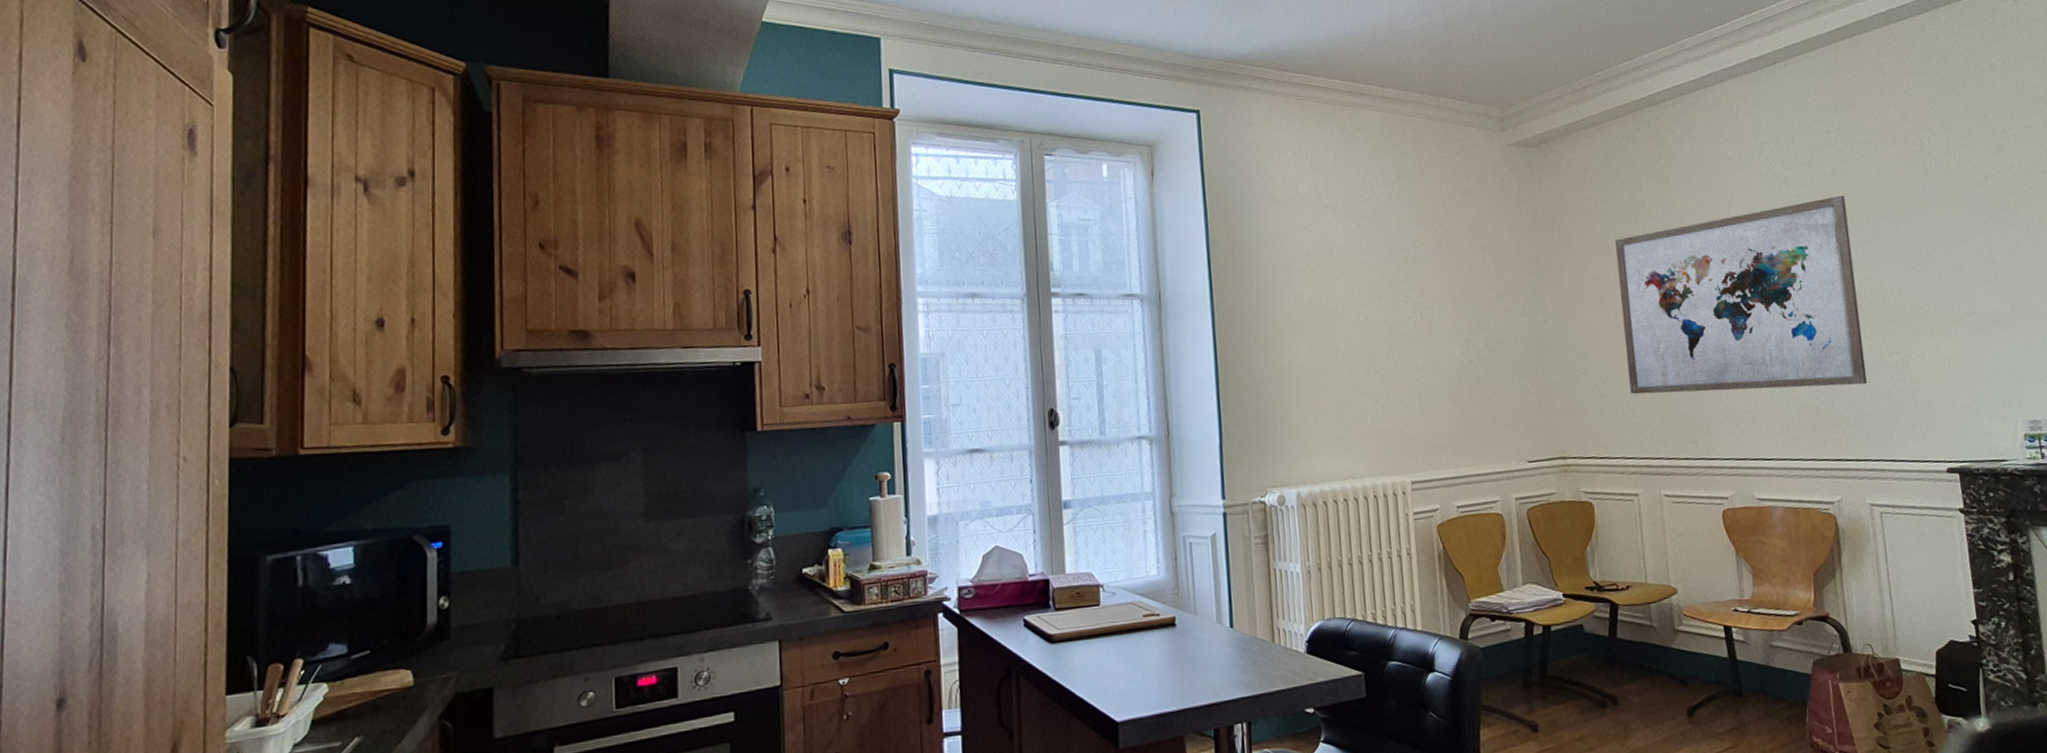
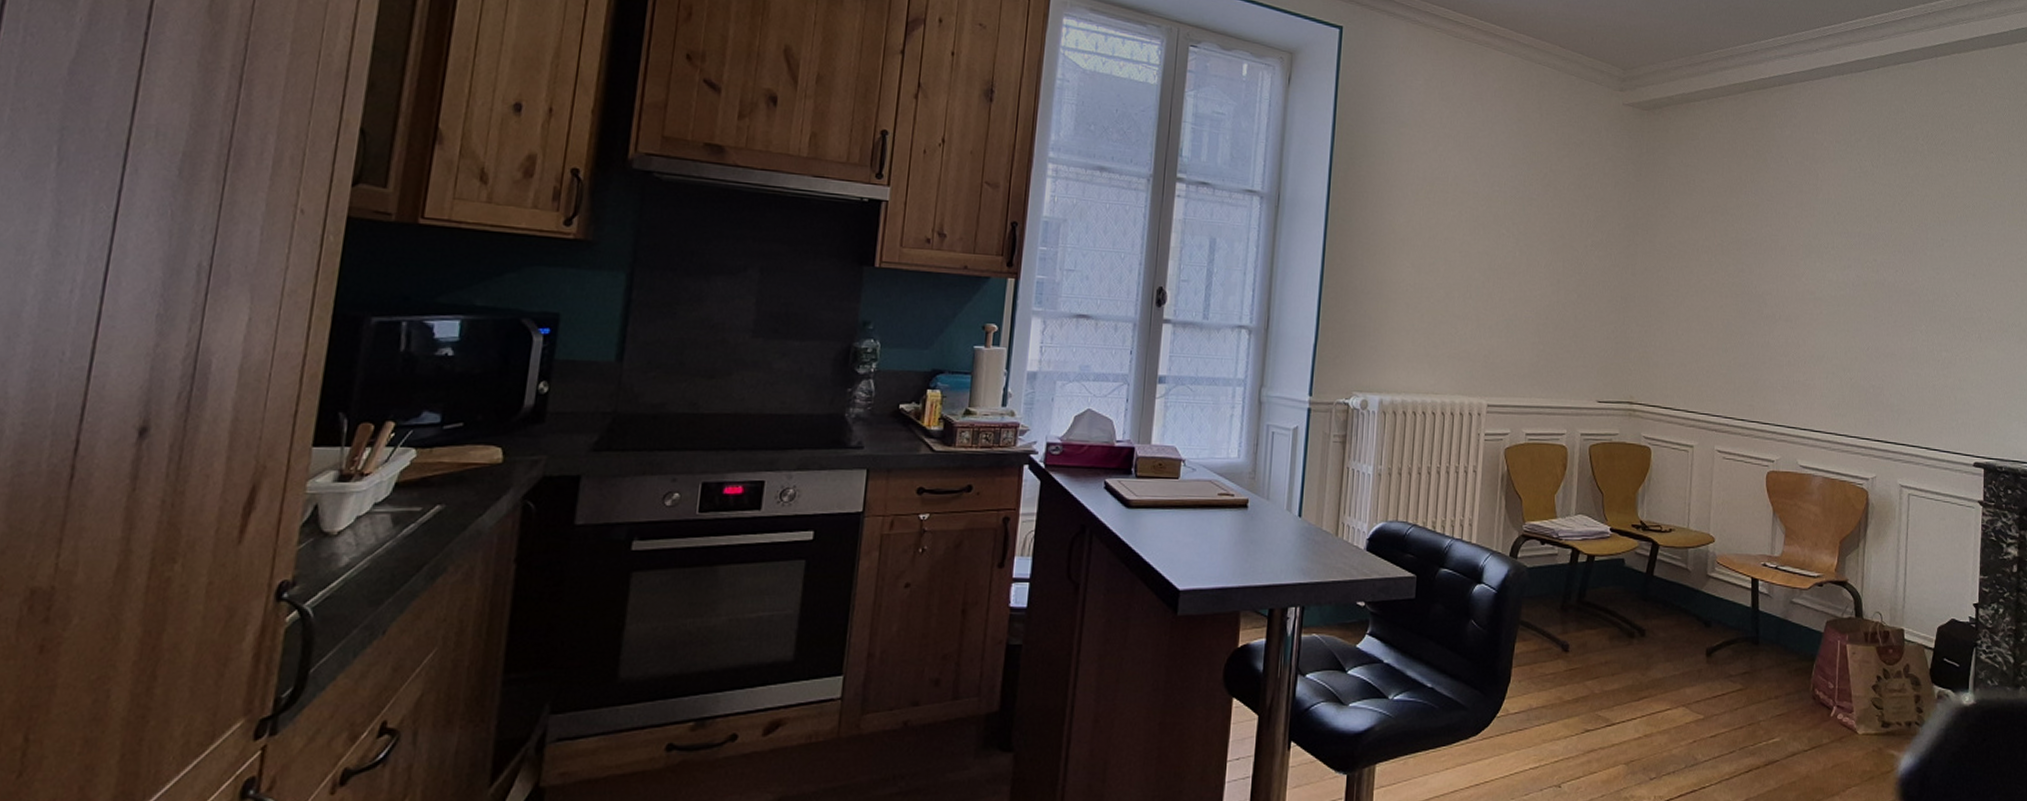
wall art: present [1615,195,1867,395] -> none [1700,198,1923,376]

